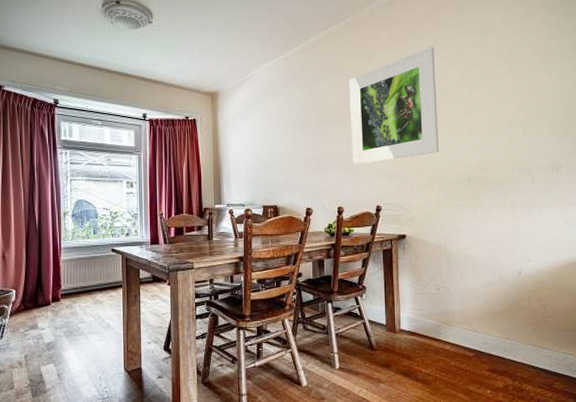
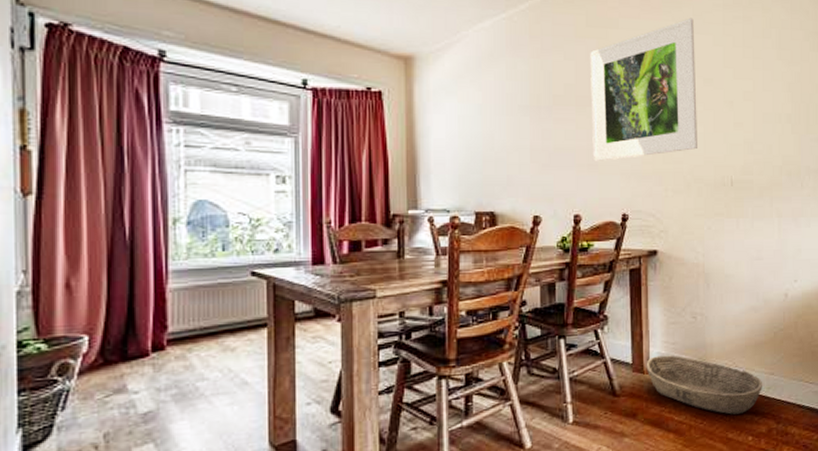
basket: none [397,319,499,371] -> present [646,355,762,415]

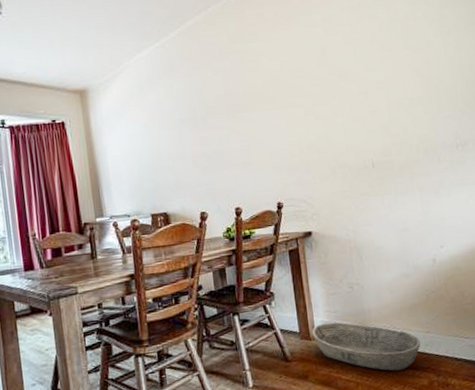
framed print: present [590,17,697,162] -> none [235,23,339,161]

